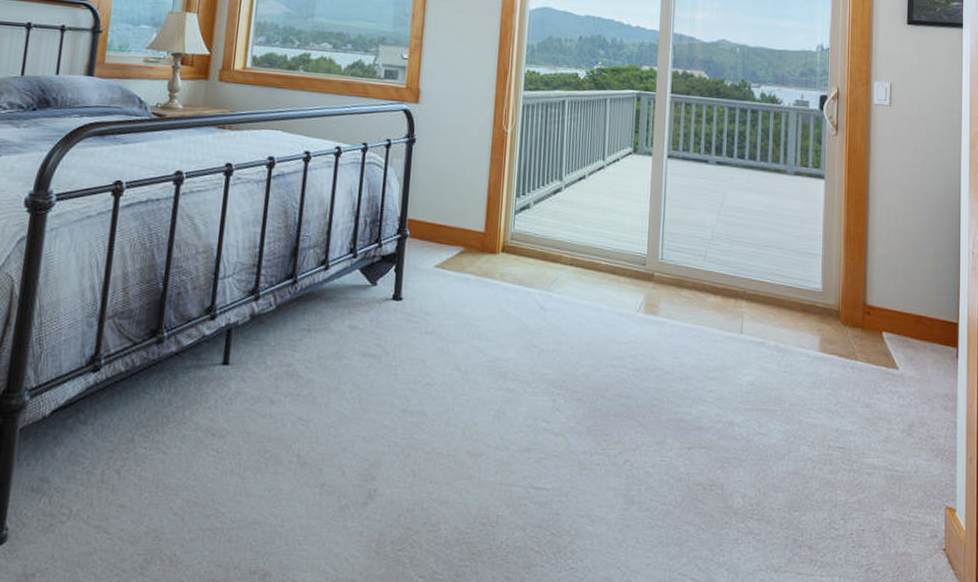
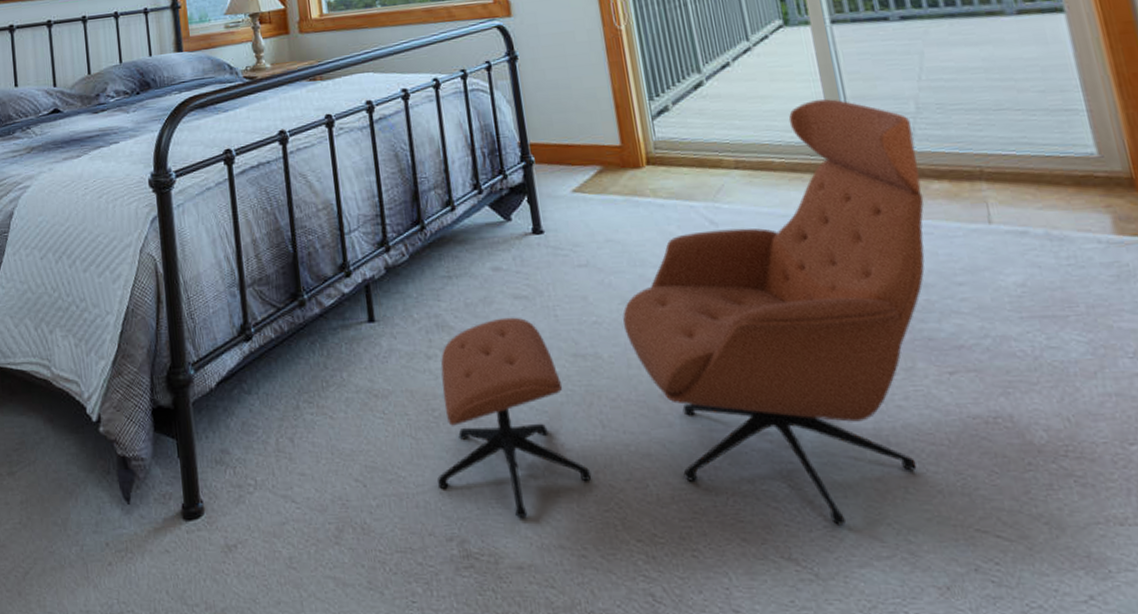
lounge chair: none [254,218,705,567] -> present [438,99,925,525]

